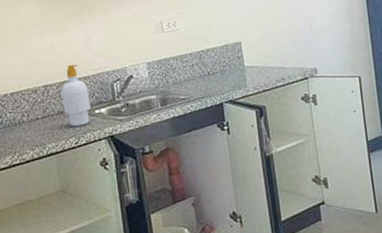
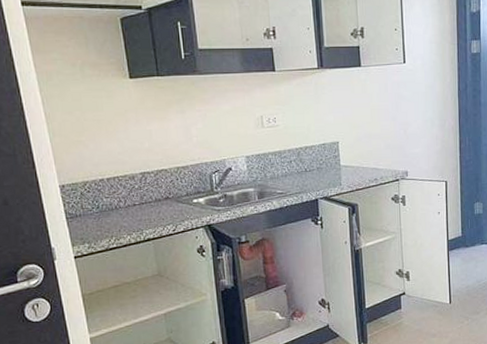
soap bottle: present [61,64,91,127] -> none [159,153,189,215]

